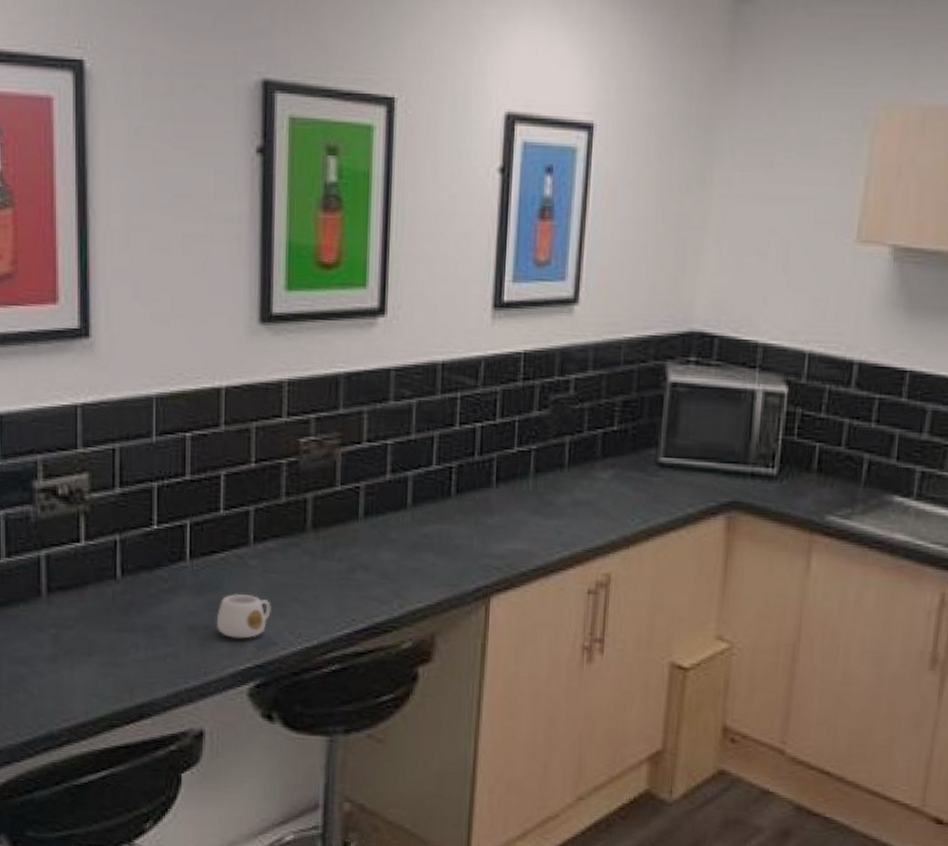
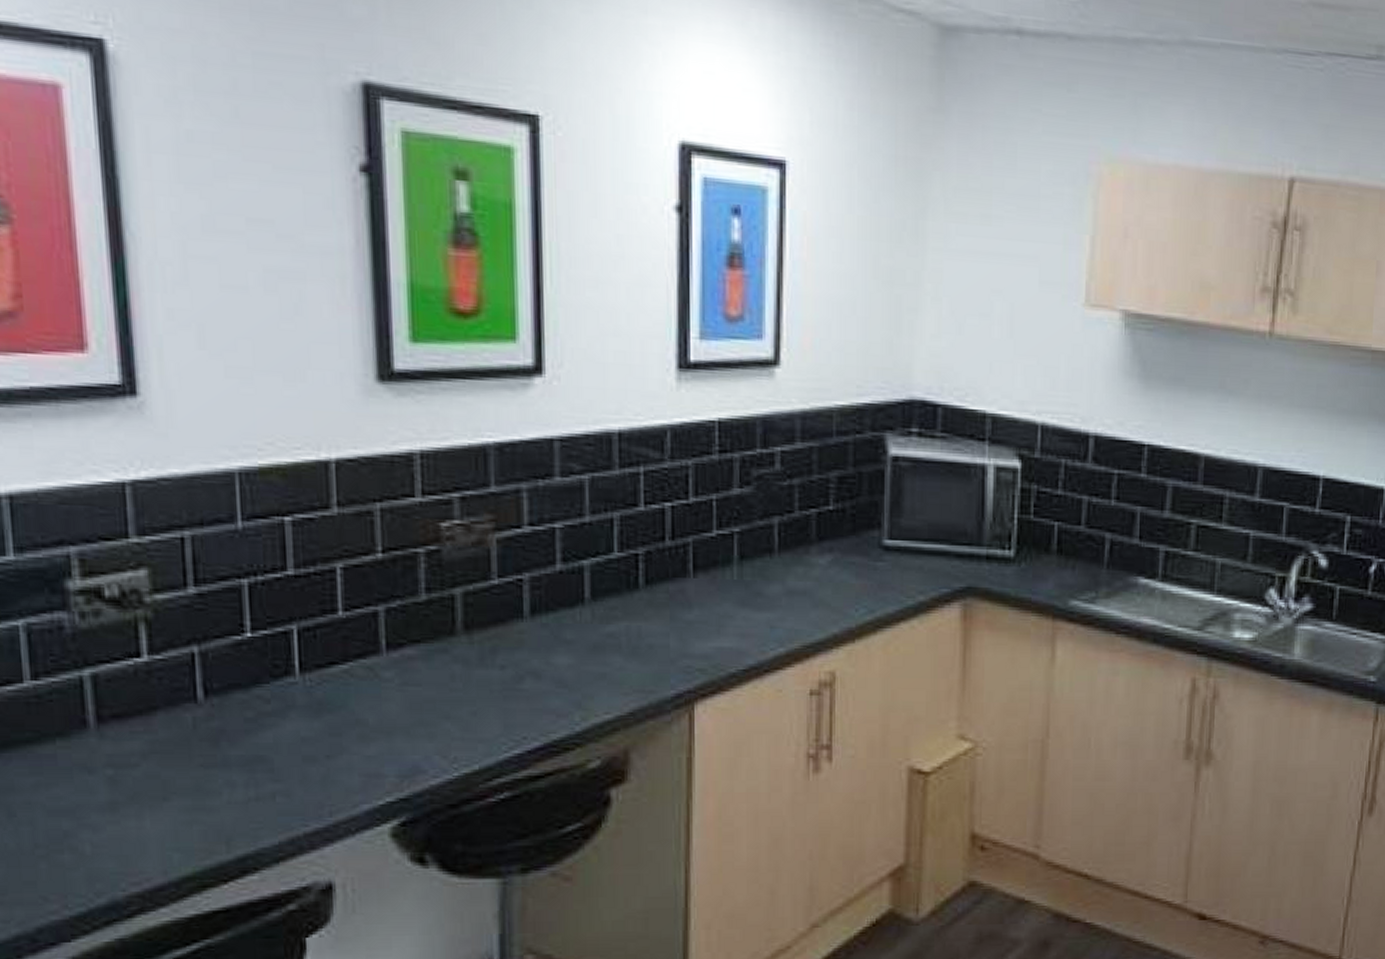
mug: present [216,593,271,639] -> none [341,712,416,768]

